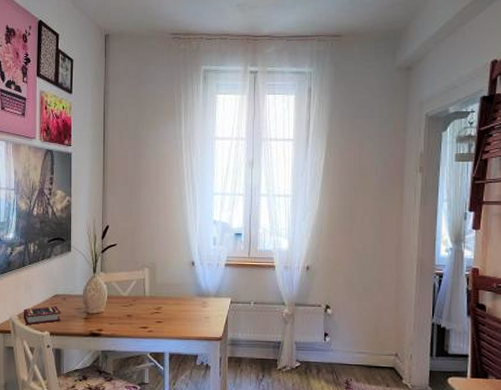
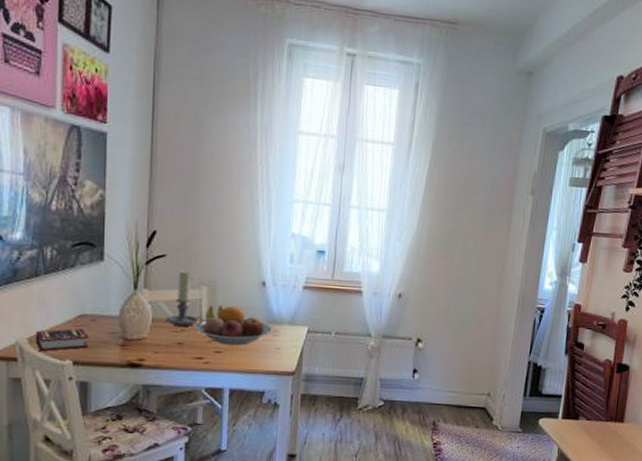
candle holder: none [117,255,146,301] -> present [165,270,203,326]
fruit bowl: none [140,283,201,316] -> present [194,305,272,346]

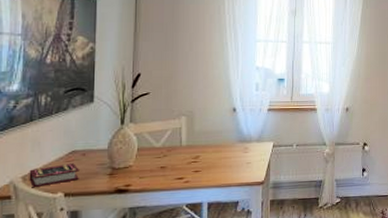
candle holder: present [165,270,203,326] -> none [149,104,183,152]
fruit bowl: present [194,305,272,346] -> none [175,131,243,165]

